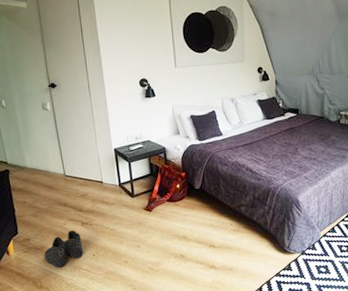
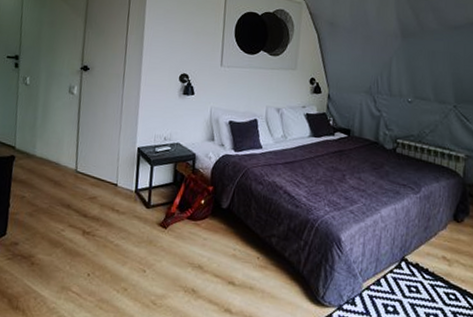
boots: present [44,230,84,268] -> none [29,239,79,286]

